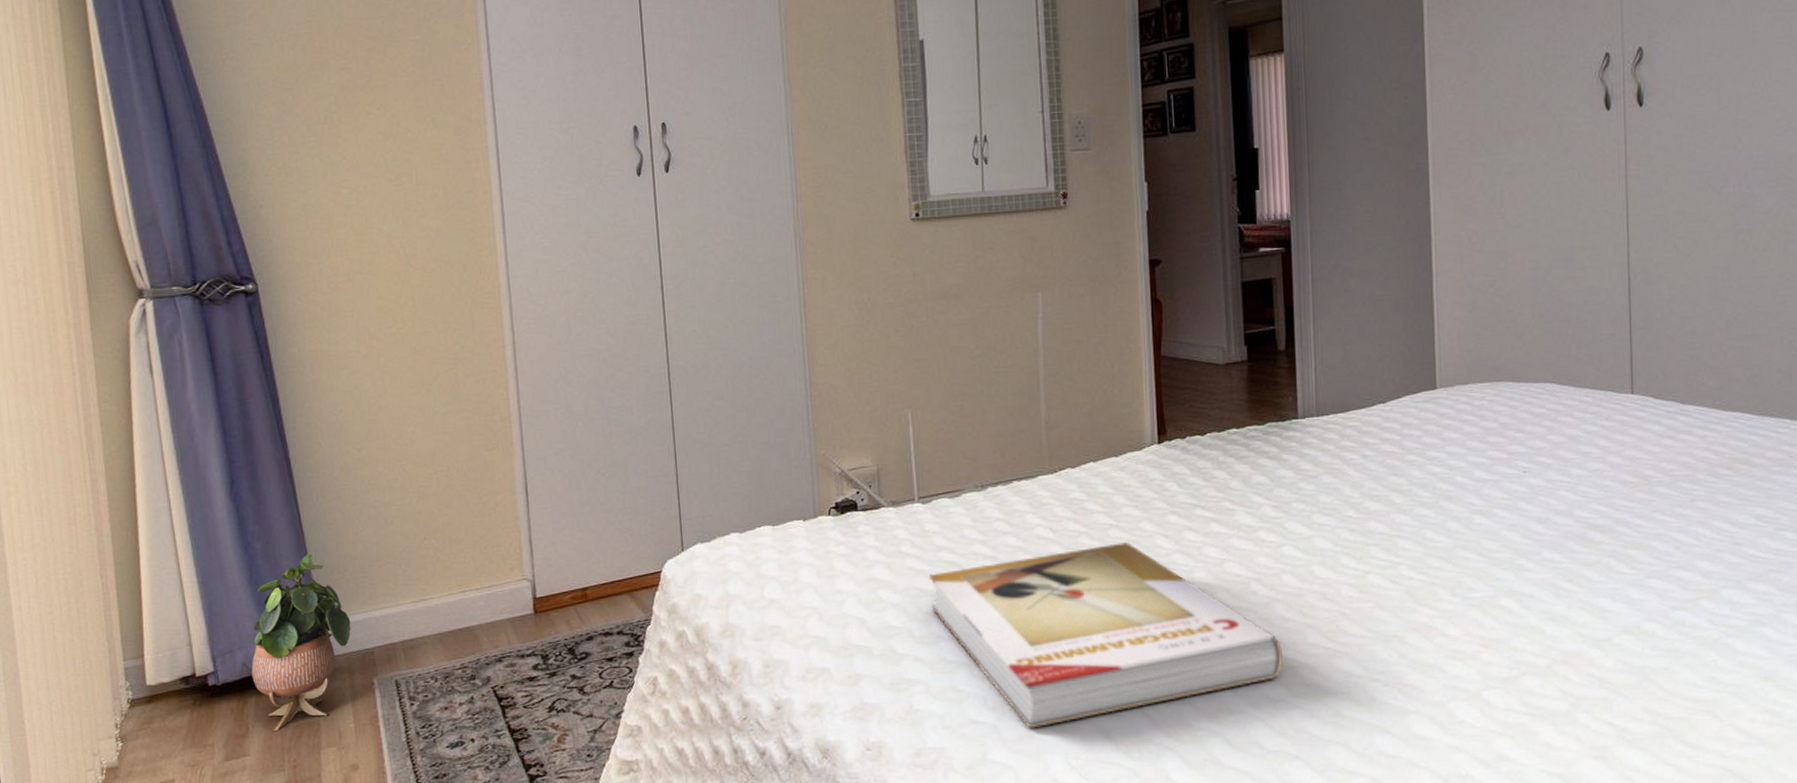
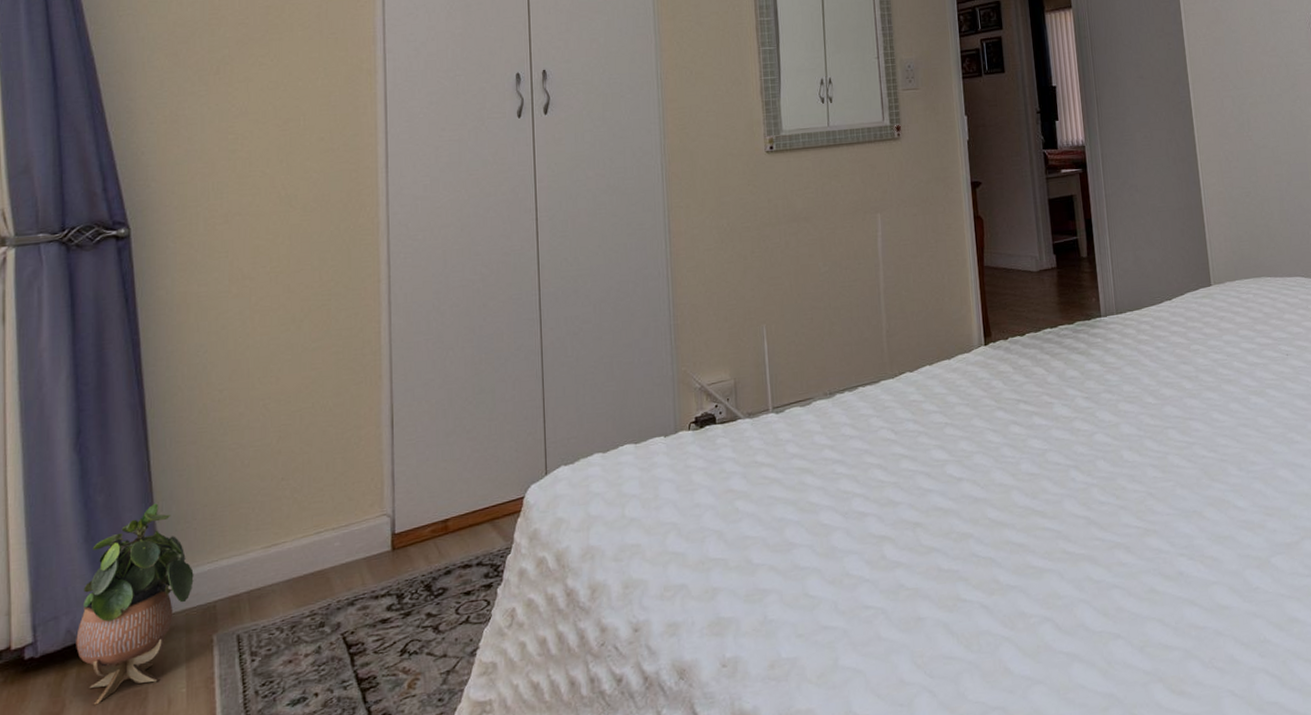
book: present [930,542,1283,729] -> none [783,439,1102,630]

